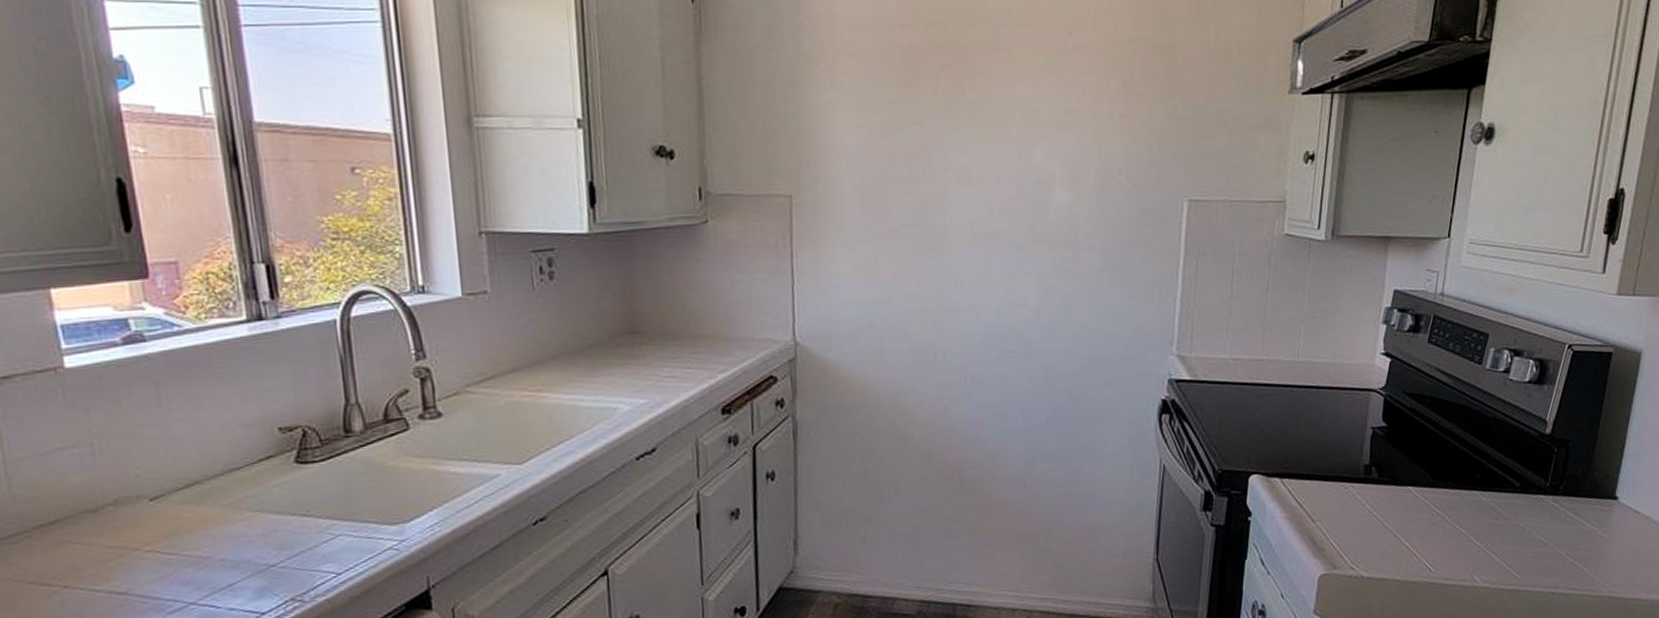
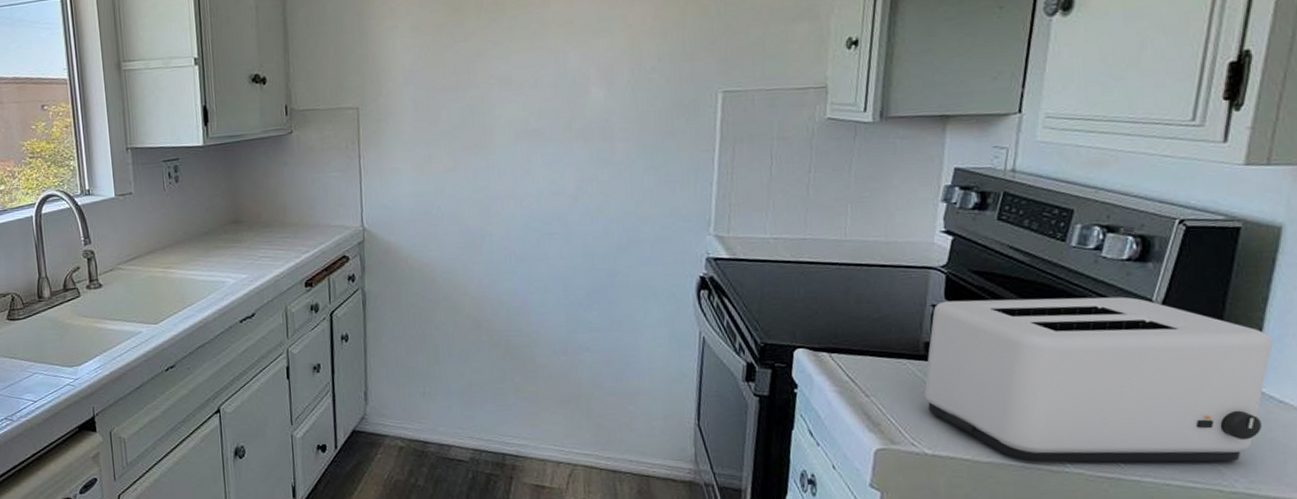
toaster: none [1362,417,1632,579] -> present [924,296,1273,463]

